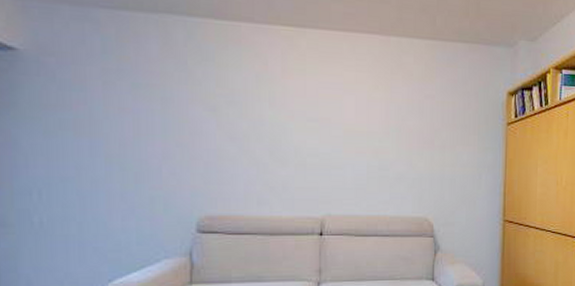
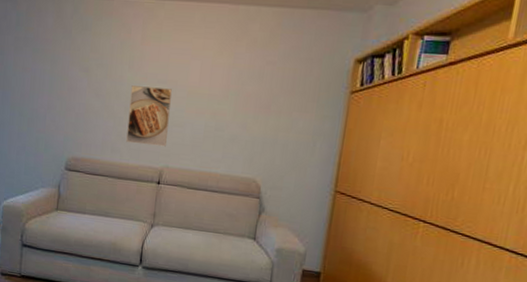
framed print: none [275,125,325,193] -> present [126,85,172,147]

